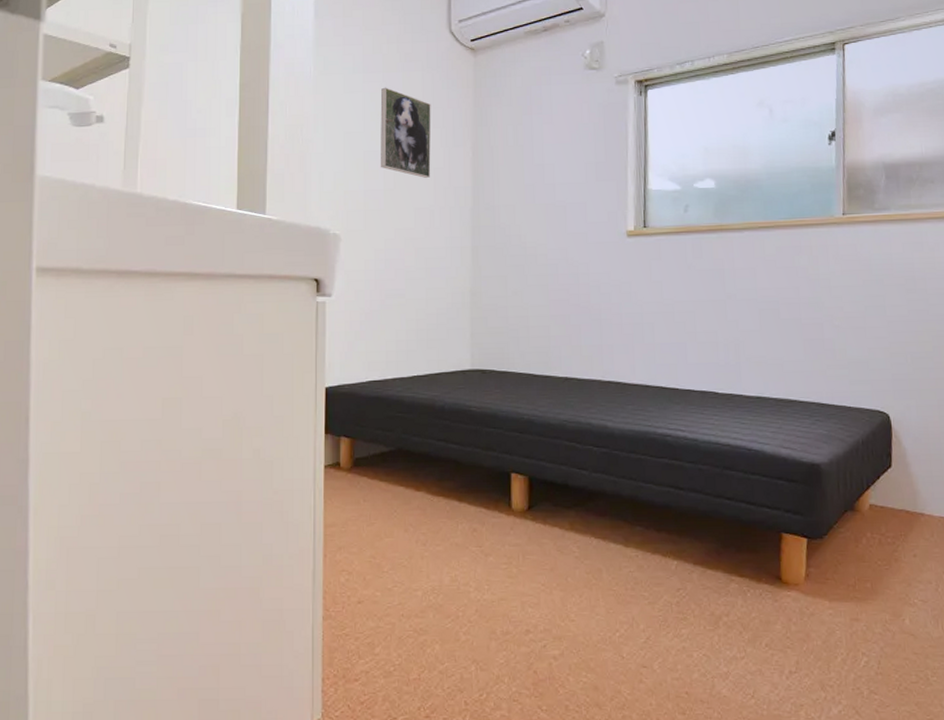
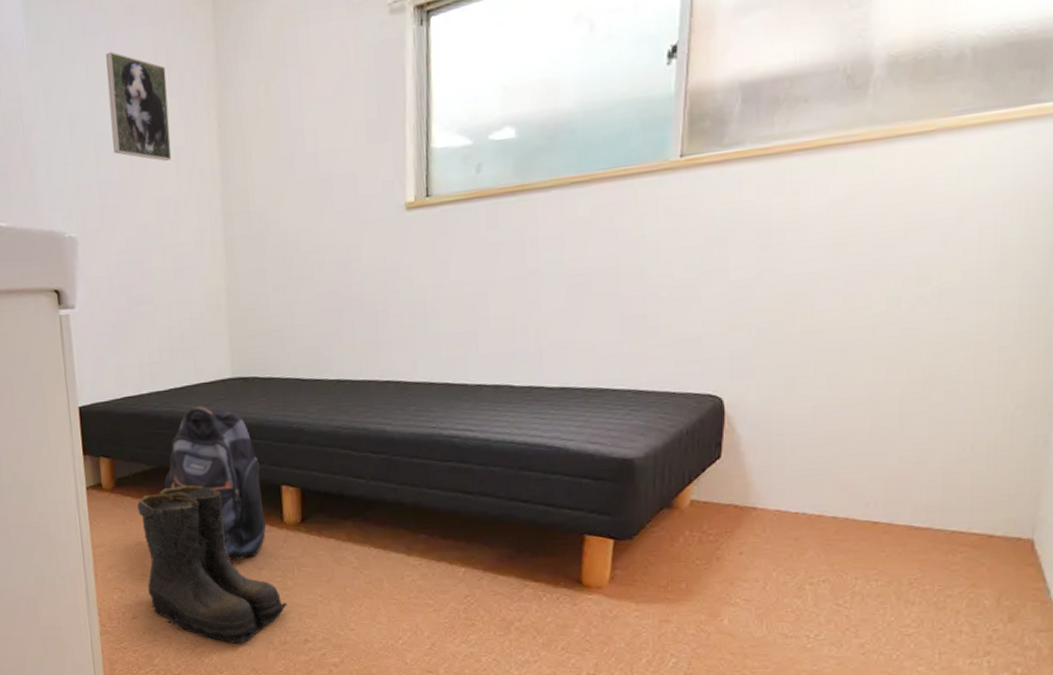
boots: none [373,469,511,634] -> present [137,485,287,645]
backpack: none [401,393,494,546] -> present [164,405,266,561]

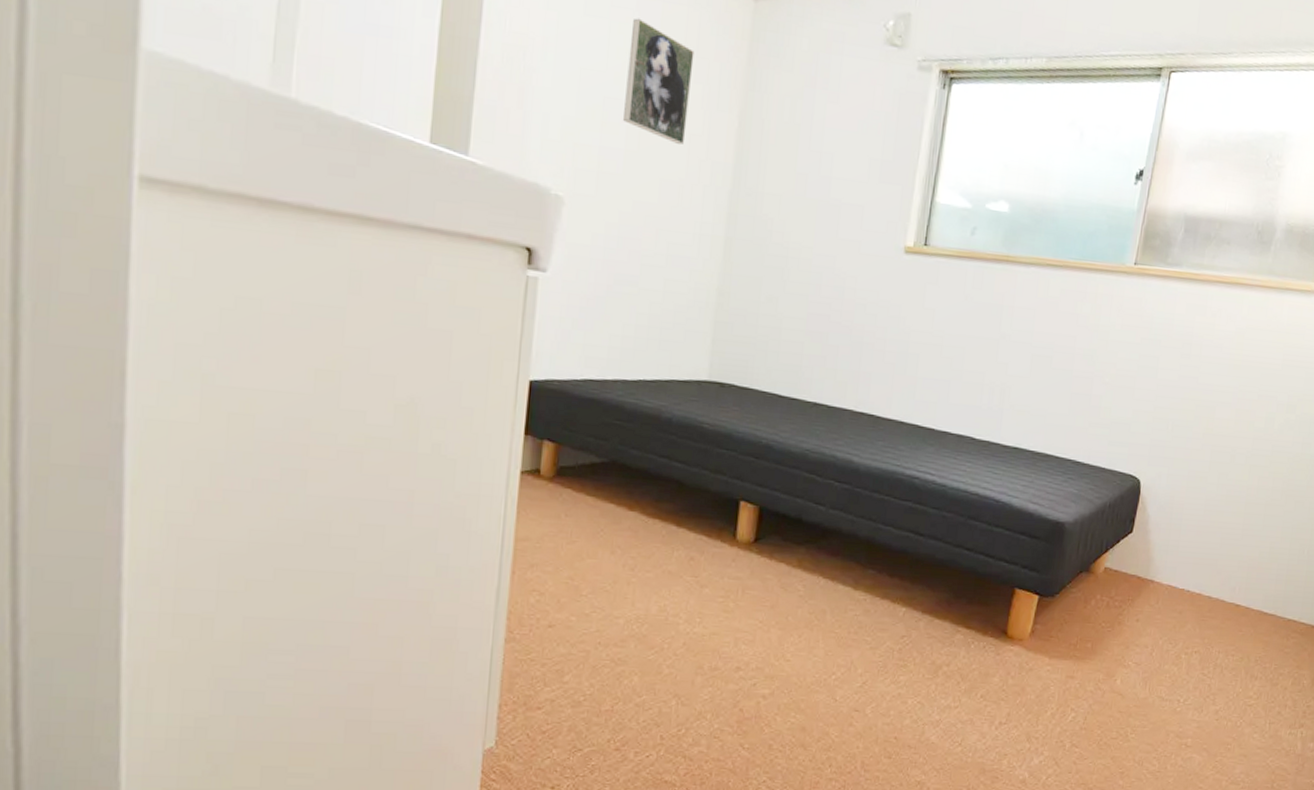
boots: present [137,485,287,645] -> none [573,485,725,667]
backpack: present [164,405,266,561] -> none [613,403,721,575]

